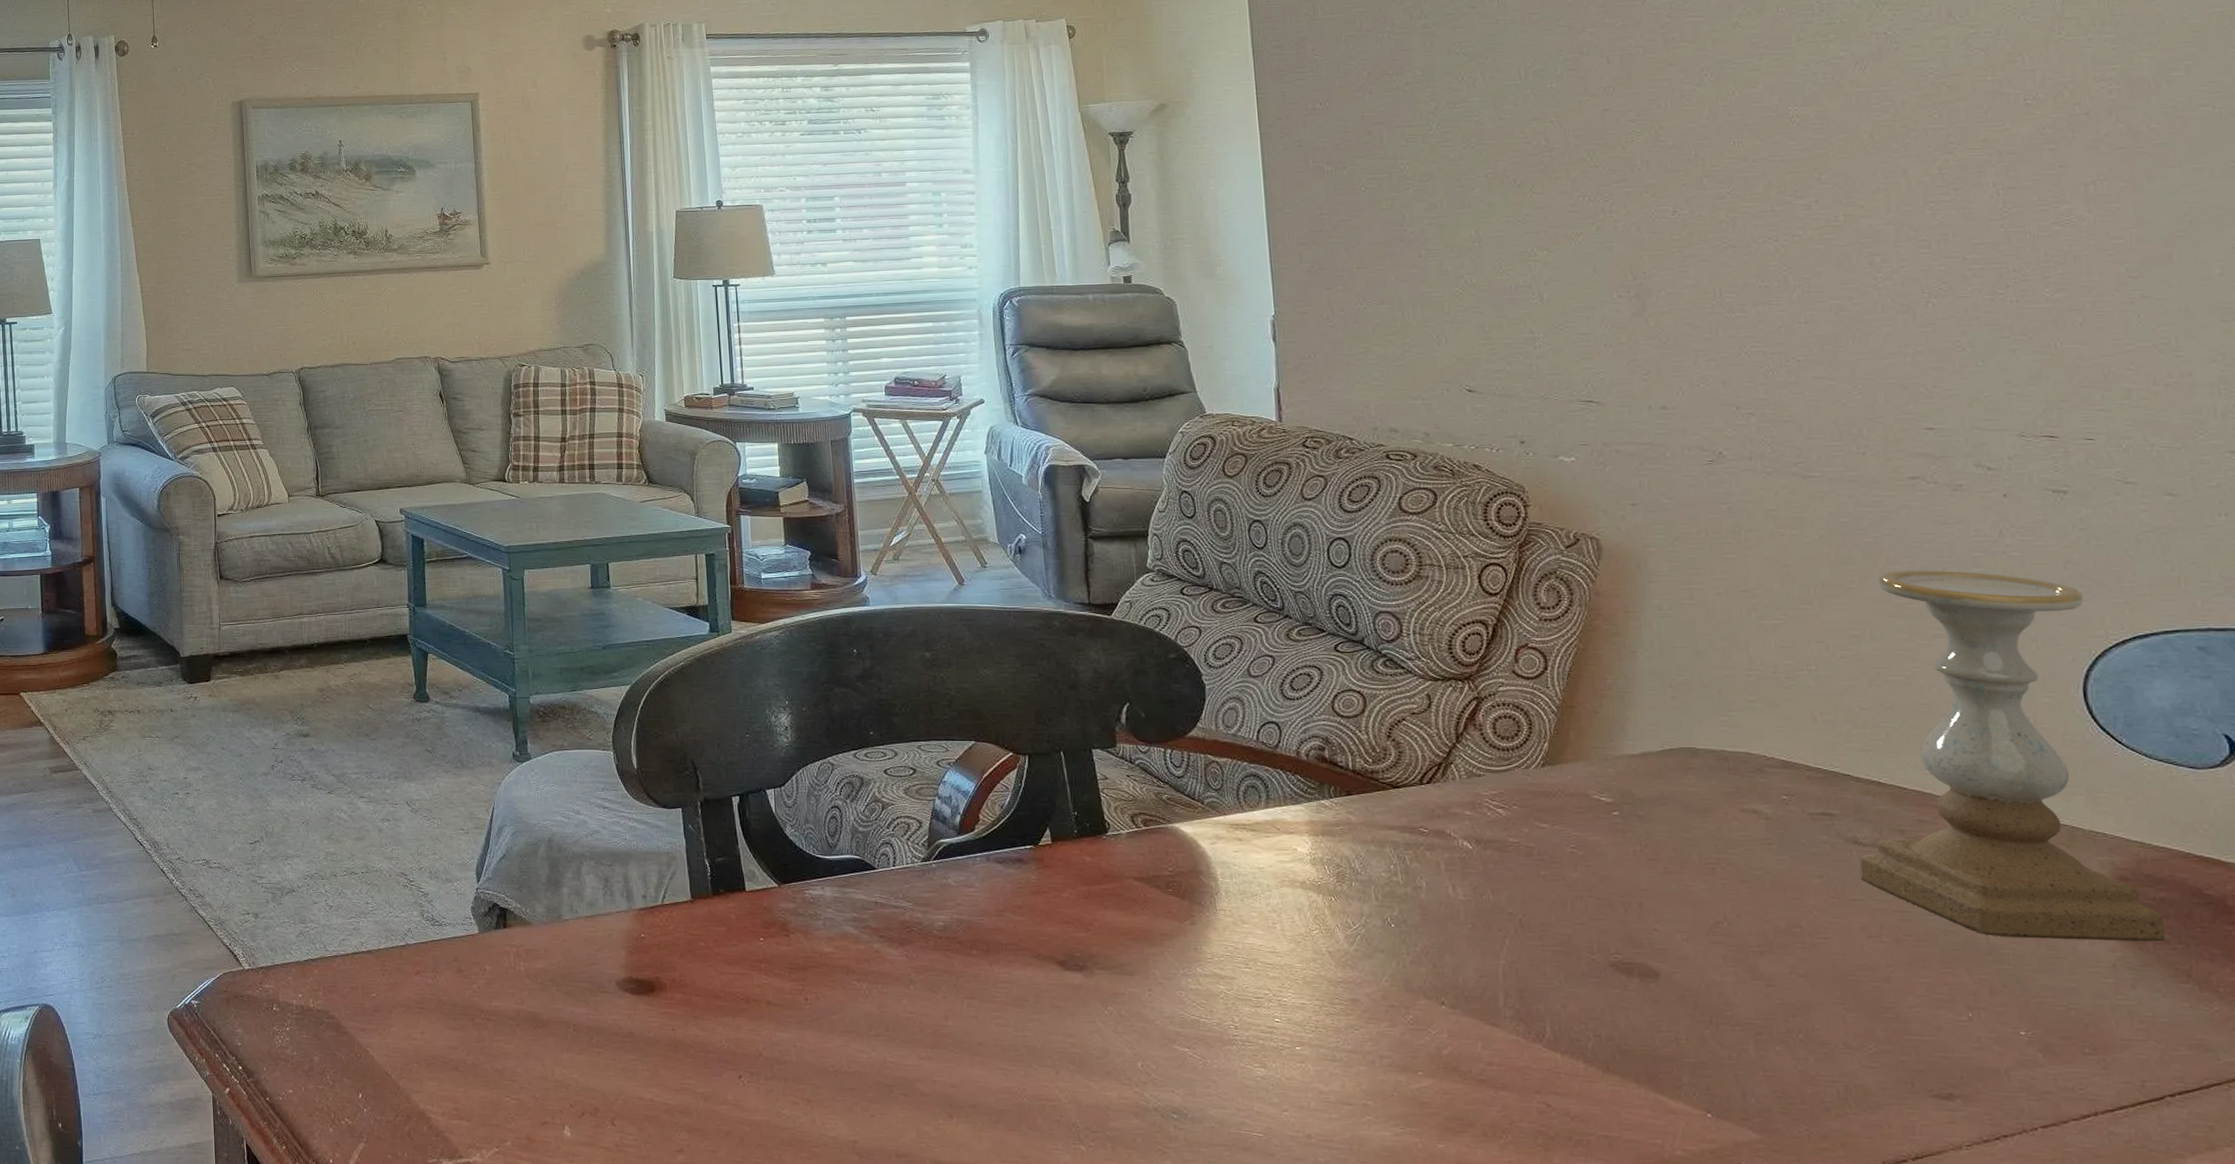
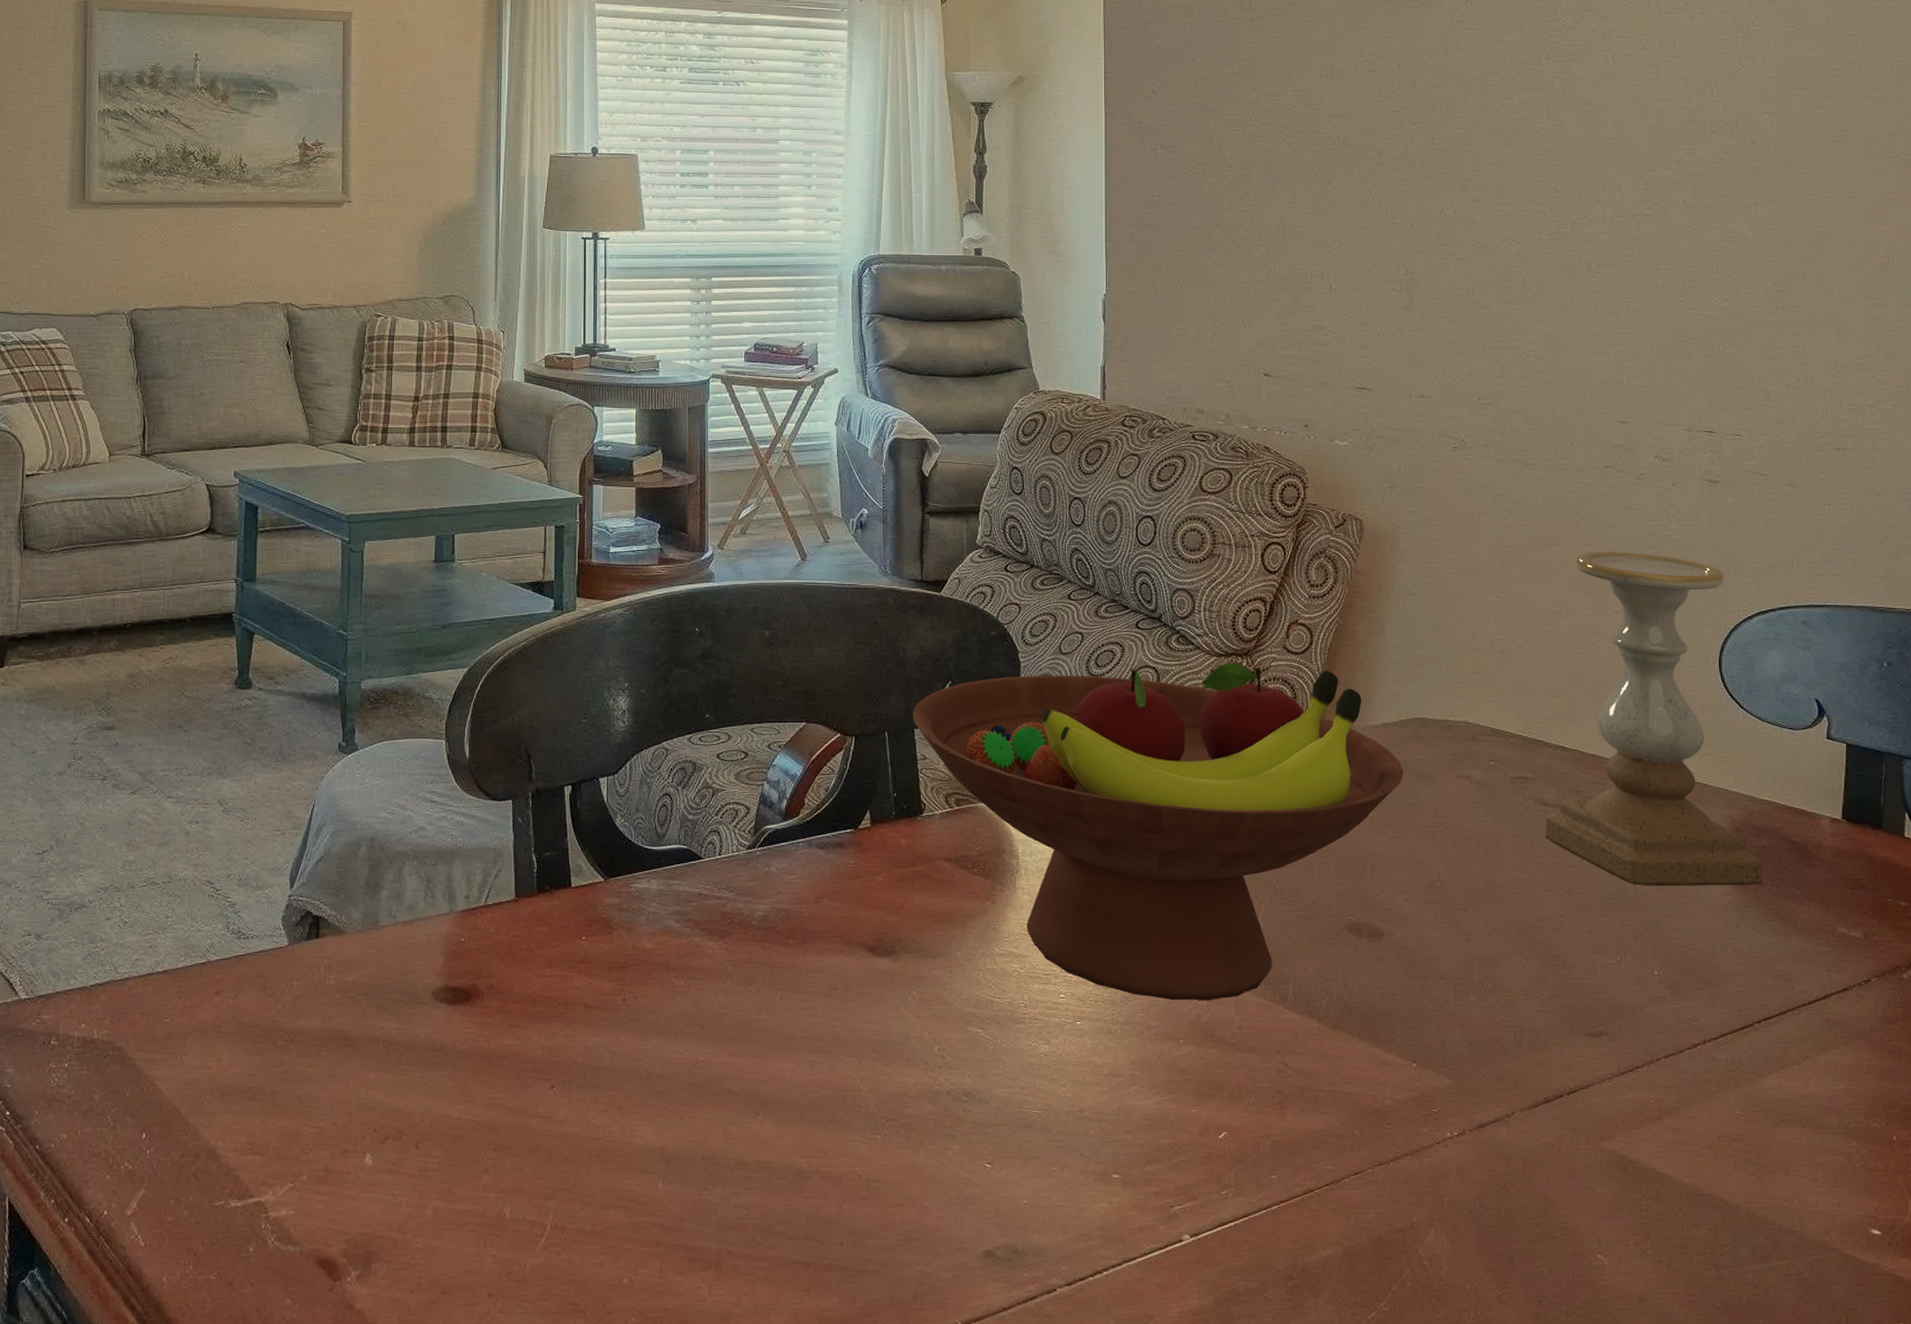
fruit bowl: none [1089,686,1672,1034] -> present [913,662,1404,1001]

